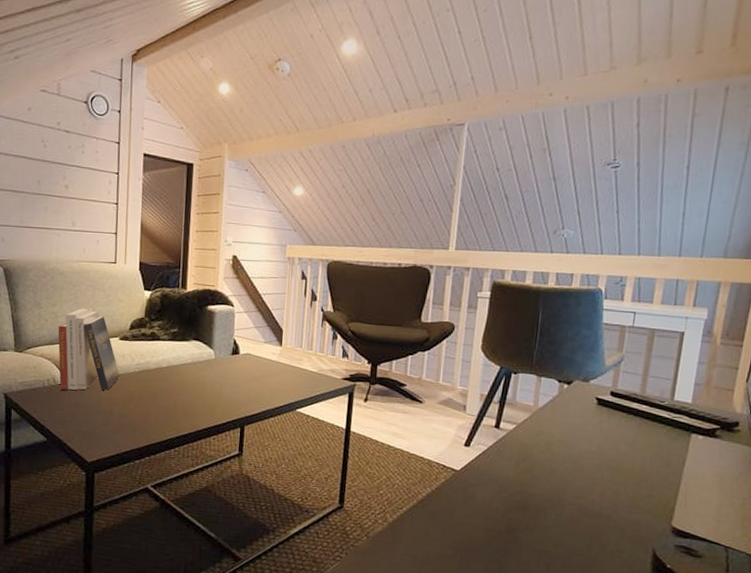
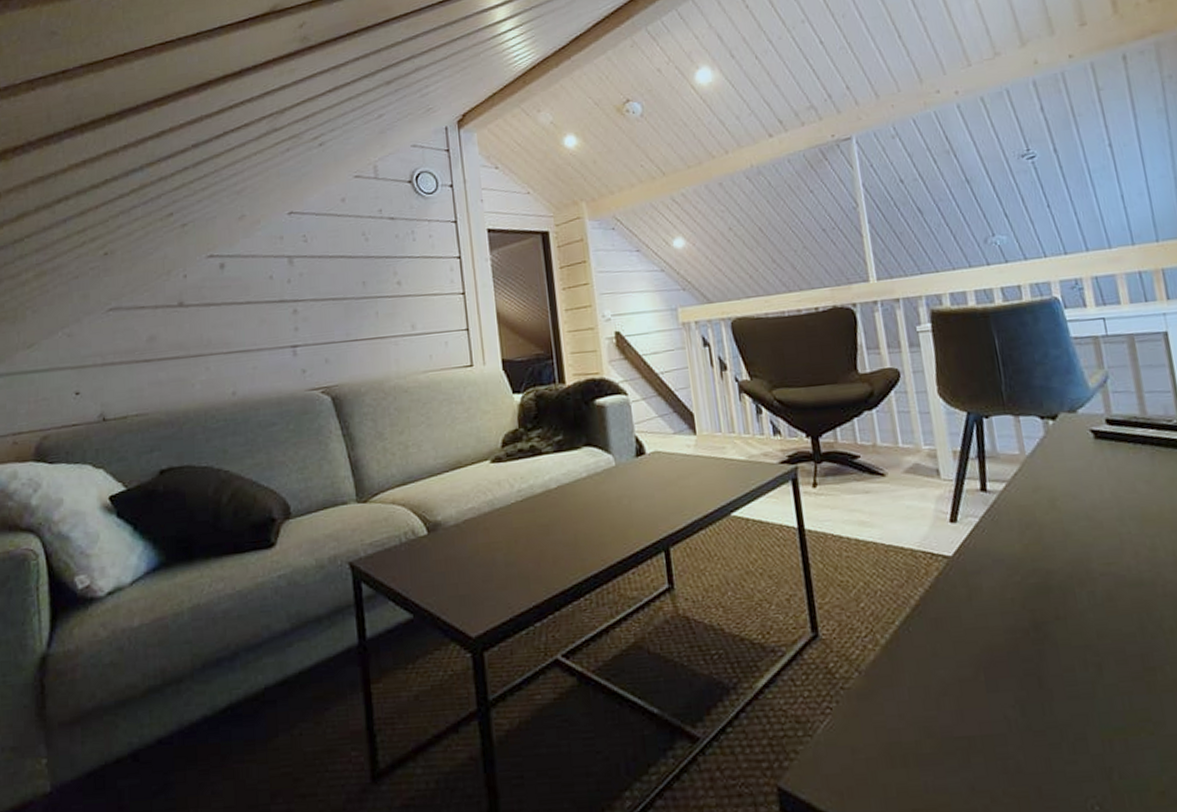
books: present [58,308,120,391] -> none [410,428,498,544]

